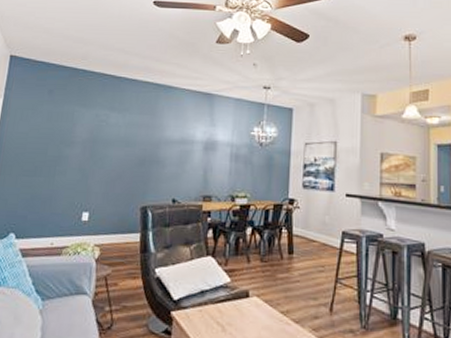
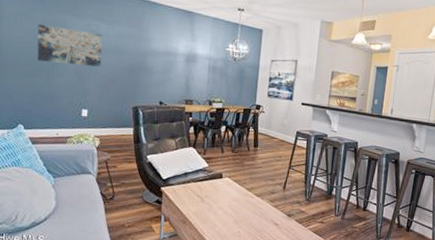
wall art: none [39,116,112,162] -> present [37,23,103,68]

